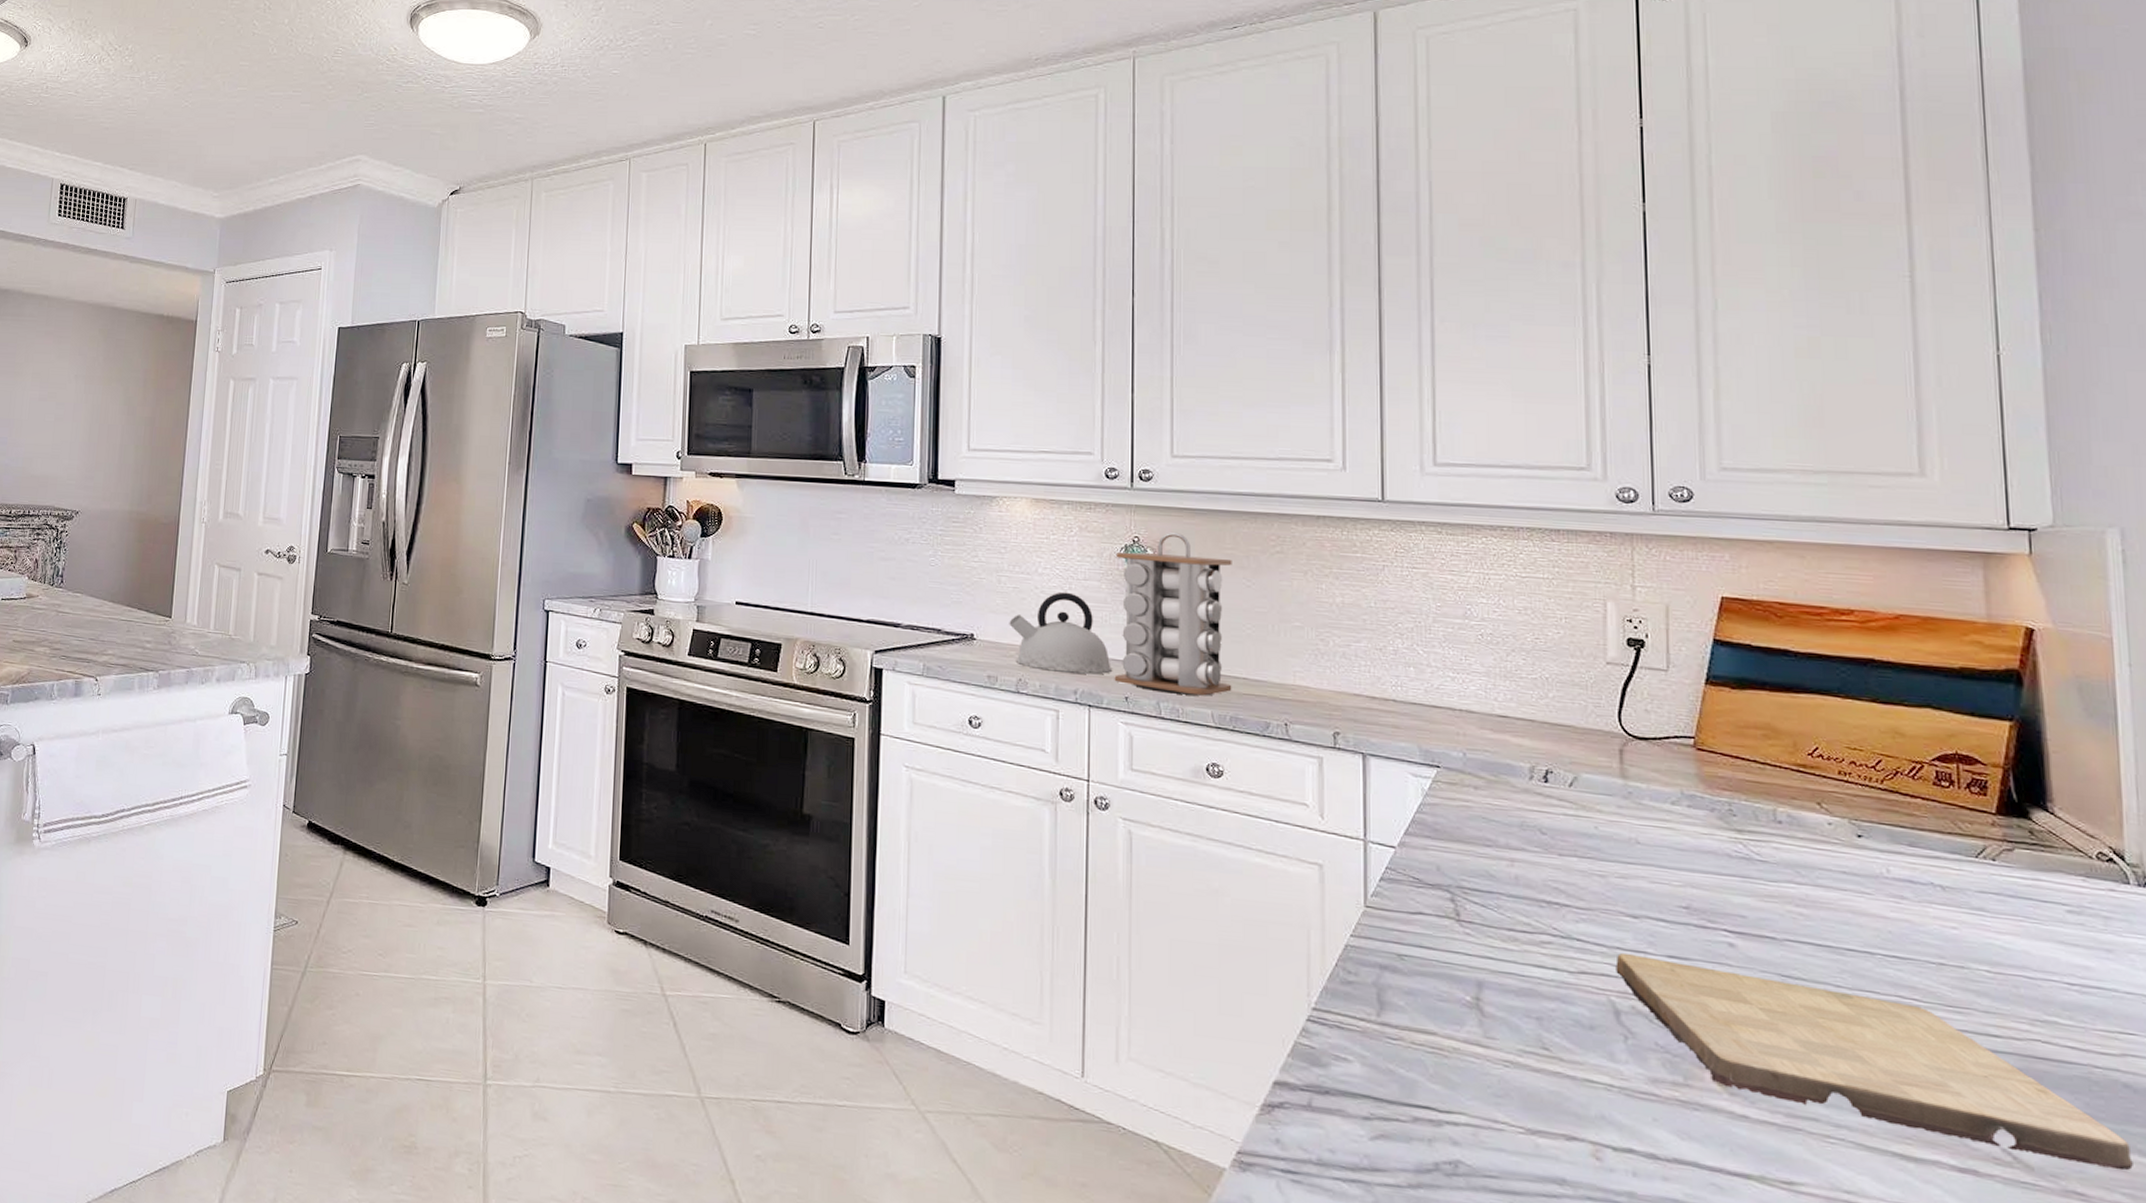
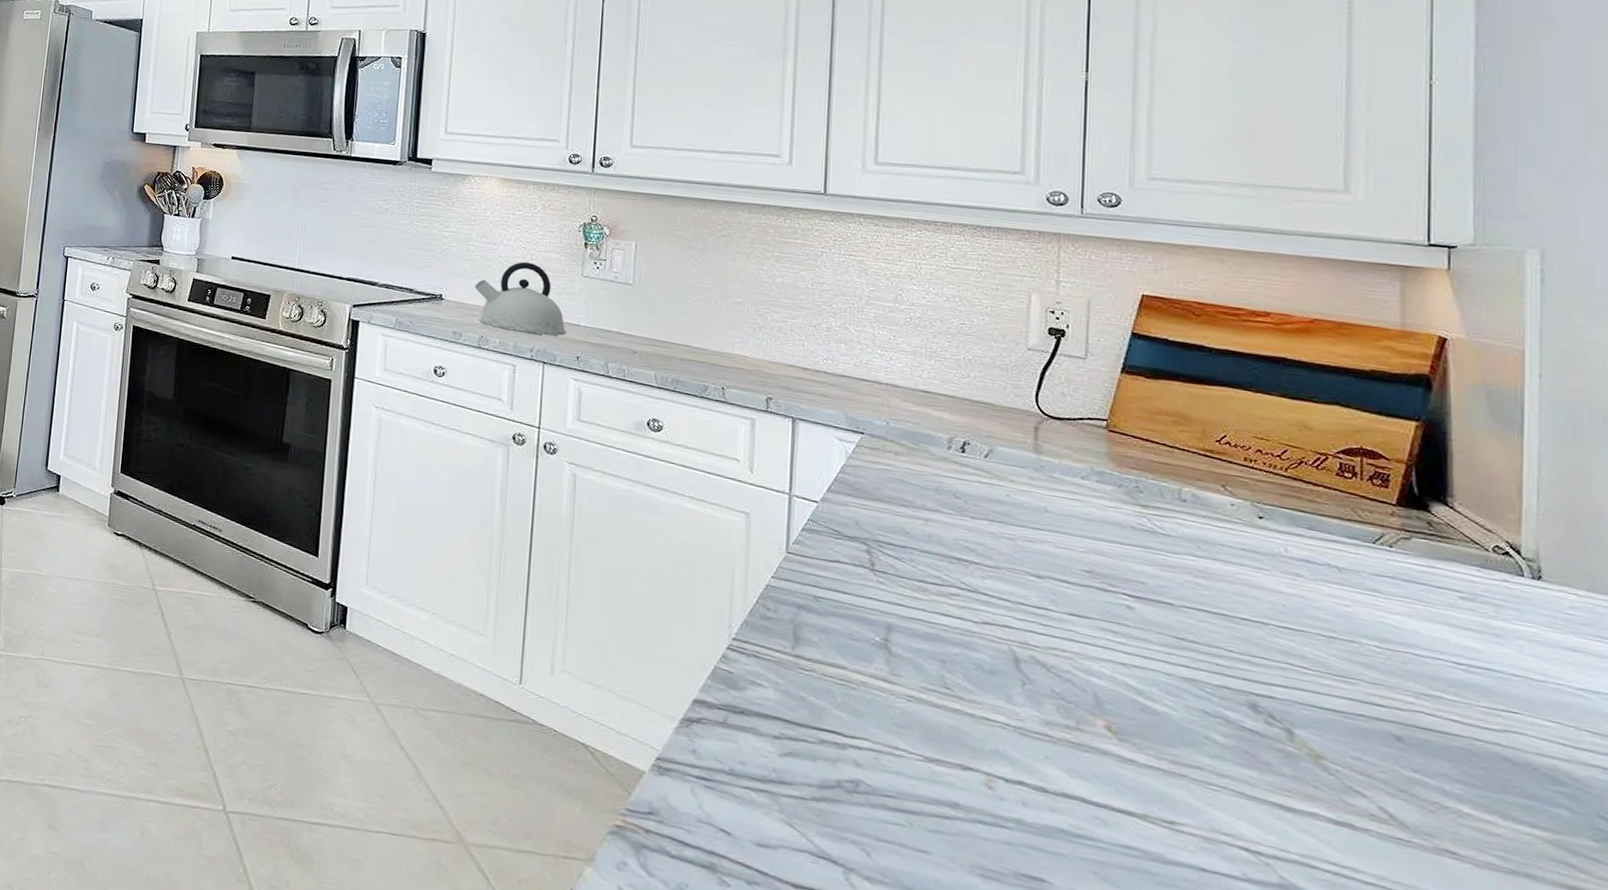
spice rack: present [1114,531,1232,696] -> none [567,213,682,360]
cutting board: present [1615,952,2133,1171] -> none [1018,608,1507,835]

